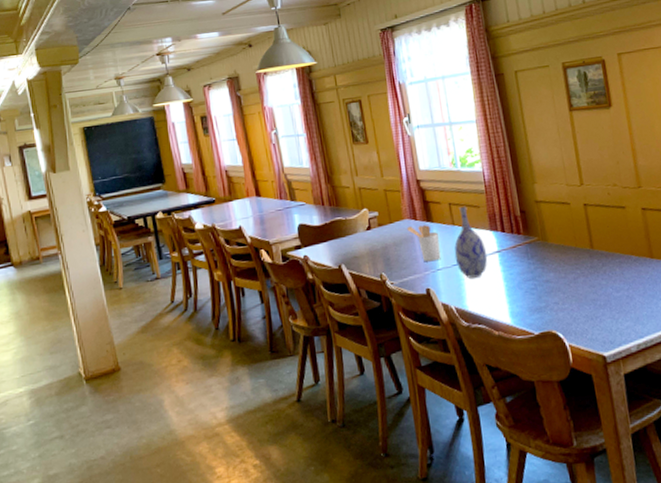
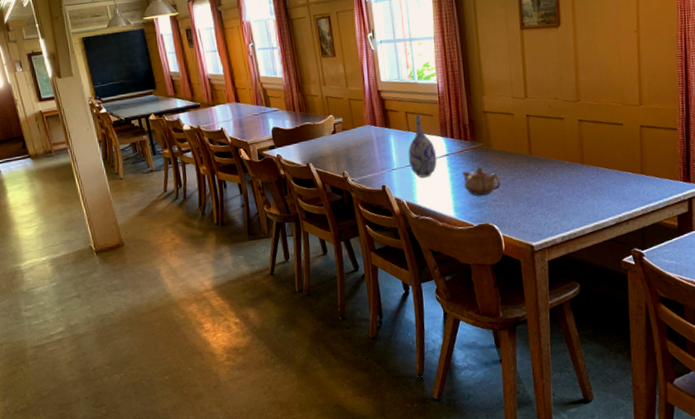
utensil holder: present [406,225,441,262] -> none [367,130,396,163]
teapot: none [517,263,562,298] -> present [462,166,501,196]

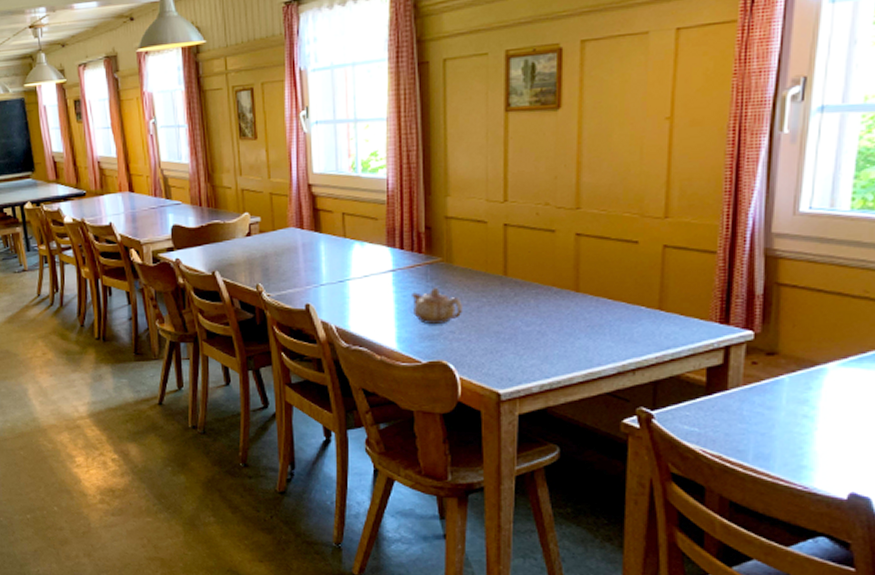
vase: present [408,115,437,178] -> none [342,218,380,297]

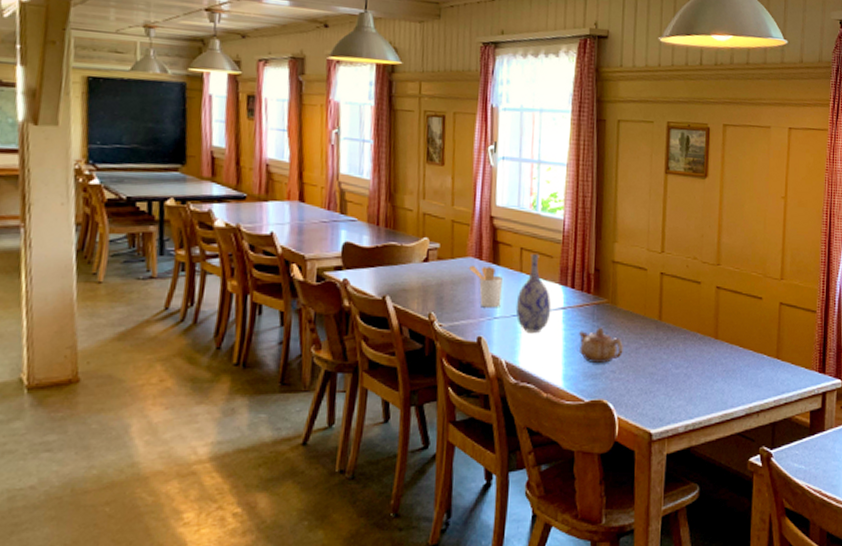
utensil holder: none [290,235,326,276] -> present [468,265,502,308]
vase: none [342,218,380,297] -> present [515,254,551,333]

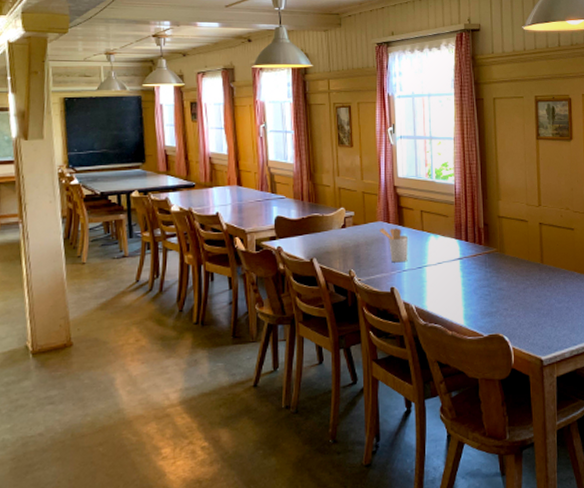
vase: present [515,254,551,333] -> none [420,215,450,281]
teapot: present [579,327,623,364] -> none [475,272,513,304]

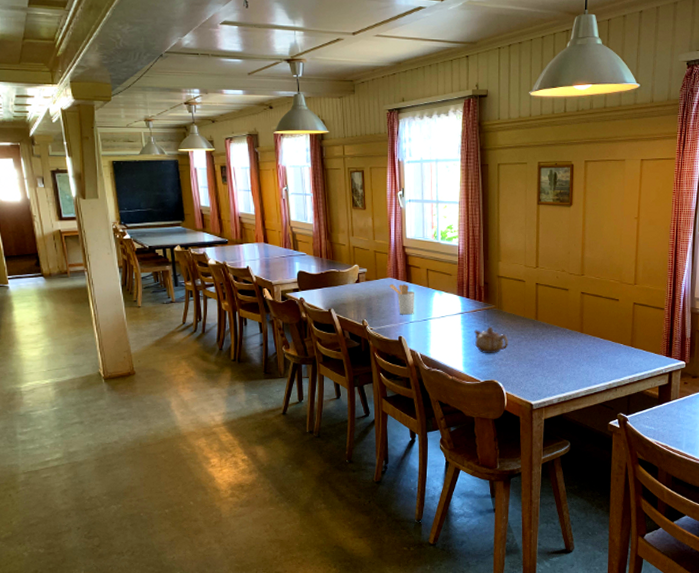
teapot: none [475,272,513,304] -> present [474,326,508,354]

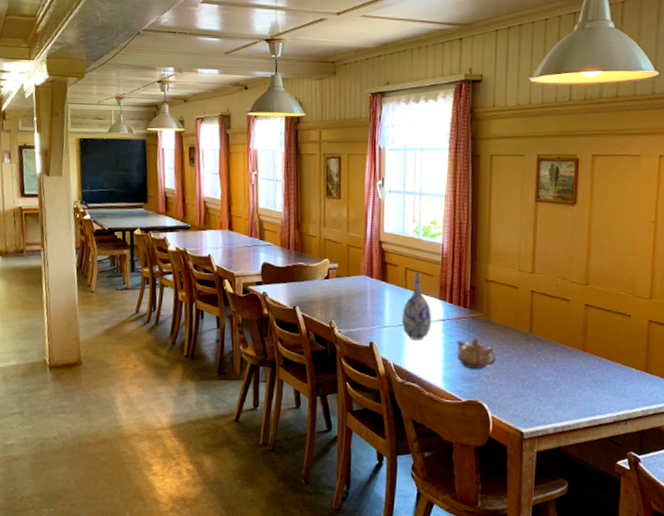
utensil holder: present [388,283,414,315] -> none [361,282,390,319]
vase: none [425,273,452,332] -> present [401,273,432,340]

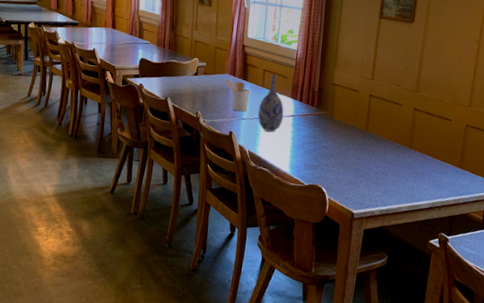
utensil holder: none [361,282,390,319] -> present [225,79,249,112]
teapot: present [457,337,497,370] -> none [303,132,337,159]

